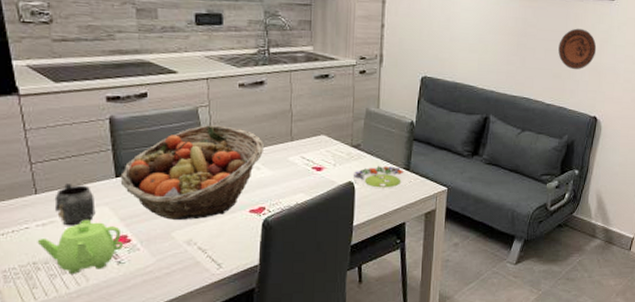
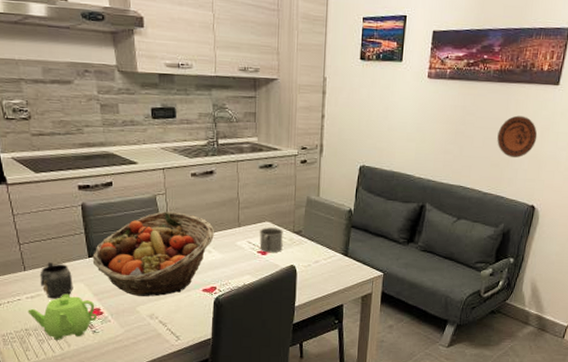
mug: none [313,141,340,169] -> present [259,227,283,253]
salad plate: present [352,165,412,189] -> none [294,250,350,273]

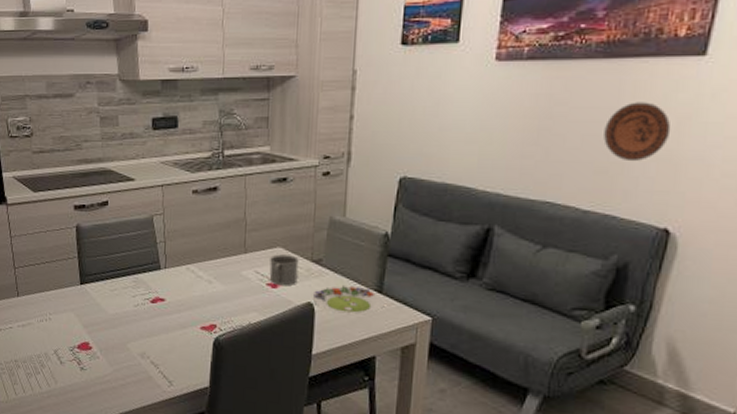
teapot: present [27,293,98,340] -> none [18,323,86,375]
mug: present [40,262,73,299] -> none [31,288,64,329]
fruit basket: present [92,211,214,297] -> none [84,234,216,332]
salad plate: none [294,250,350,273] -> present [312,284,385,315]

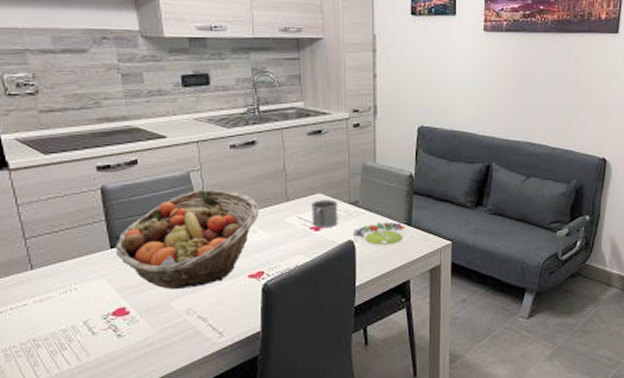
fruit basket: none [84,234,216,332] -> present [115,189,259,289]
decorative plate: present [604,102,671,162] -> none [561,66,602,110]

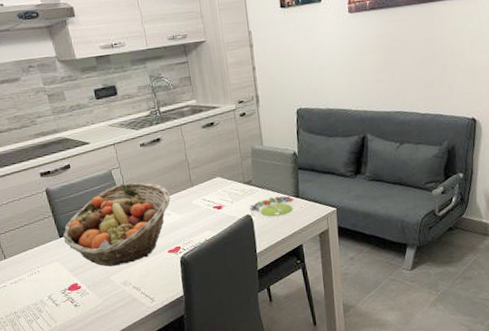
mug: present [310,200,338,228] -> none [211,181,236,207]

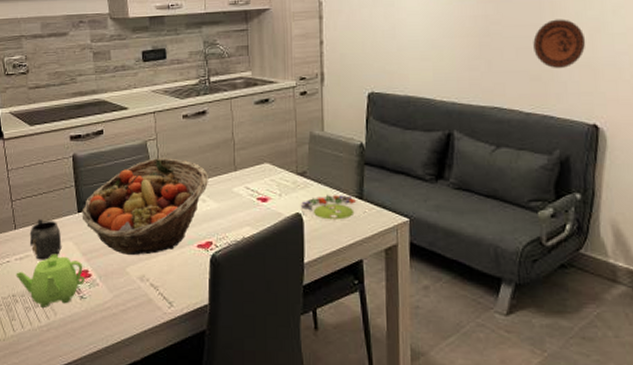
teapot: none [13,274,77,318] -> present [16,254,86,308]
mug: none [19,247,51,281] -> present [29,219,62,260]
decorative plate: none [426,32,467,75] -> present [533,19,586,69]

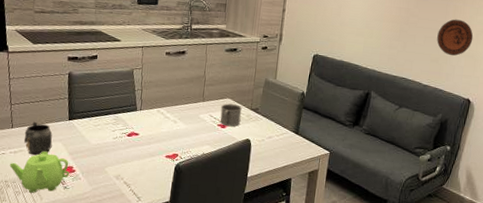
fruit basket: present [82,158,208,255] -> none [71,84,181,159]
mug: none [257,170,285,199] -> present [220,103,242,127]
salad plate: present [300,194,366,221] -> none [250,127,300,149]

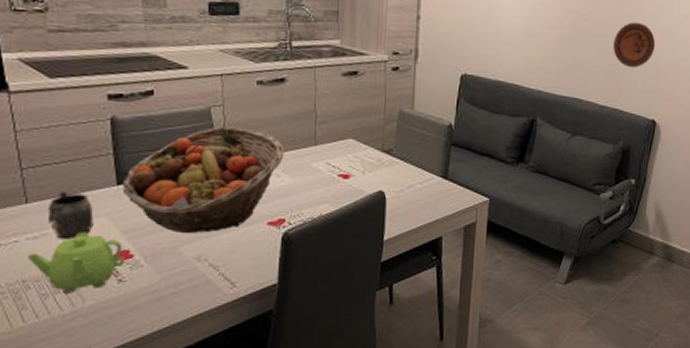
fruit basket: none [71,84,181,159] -> present [122,127,284,233]
mug: present [220,103,242,127] -> none [340,146,370,176]

